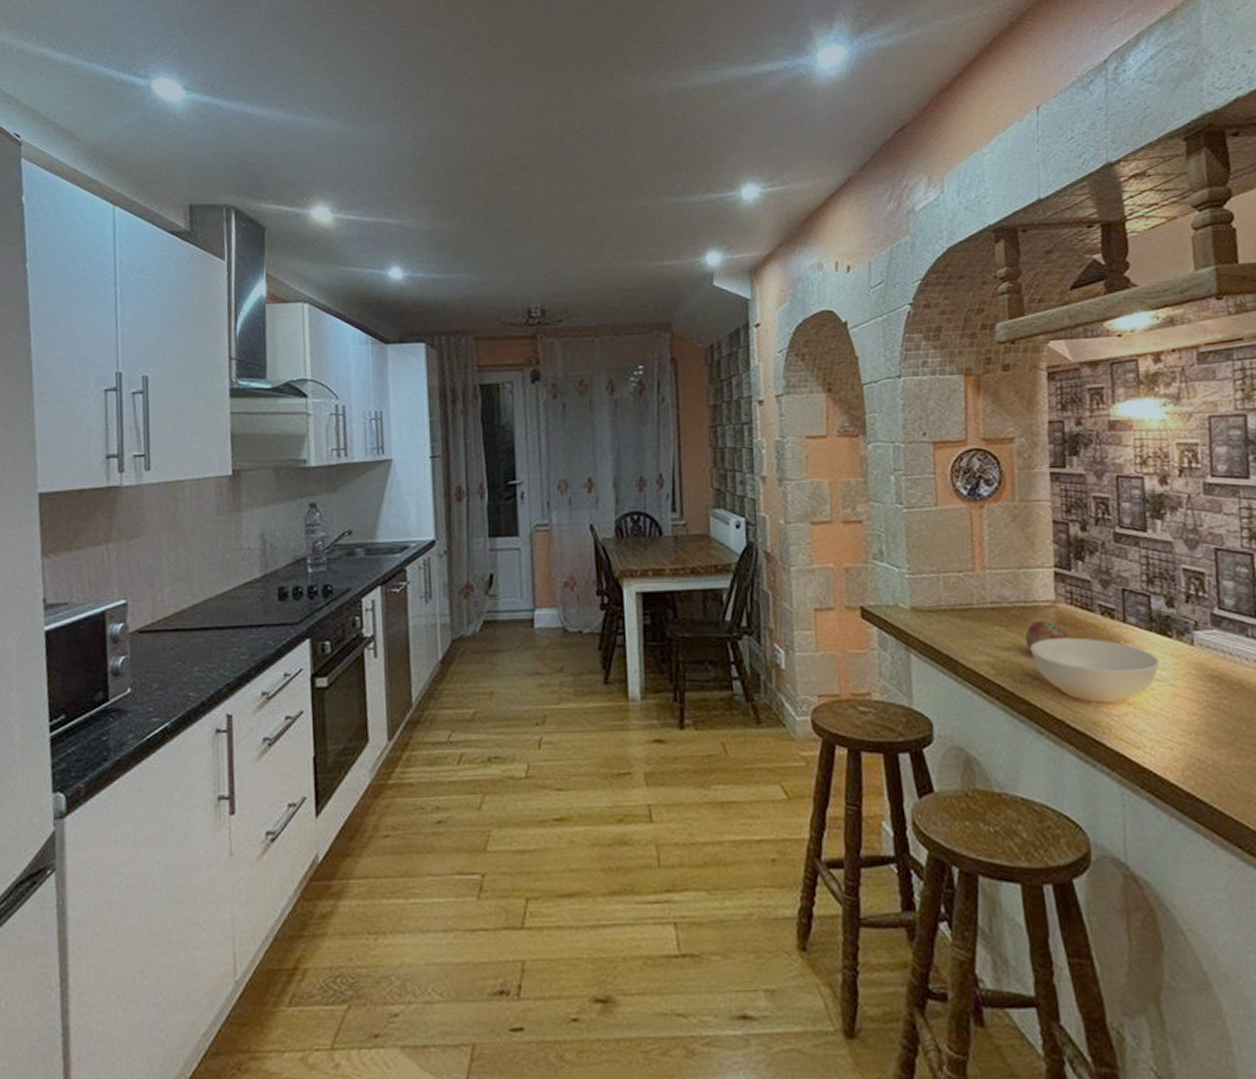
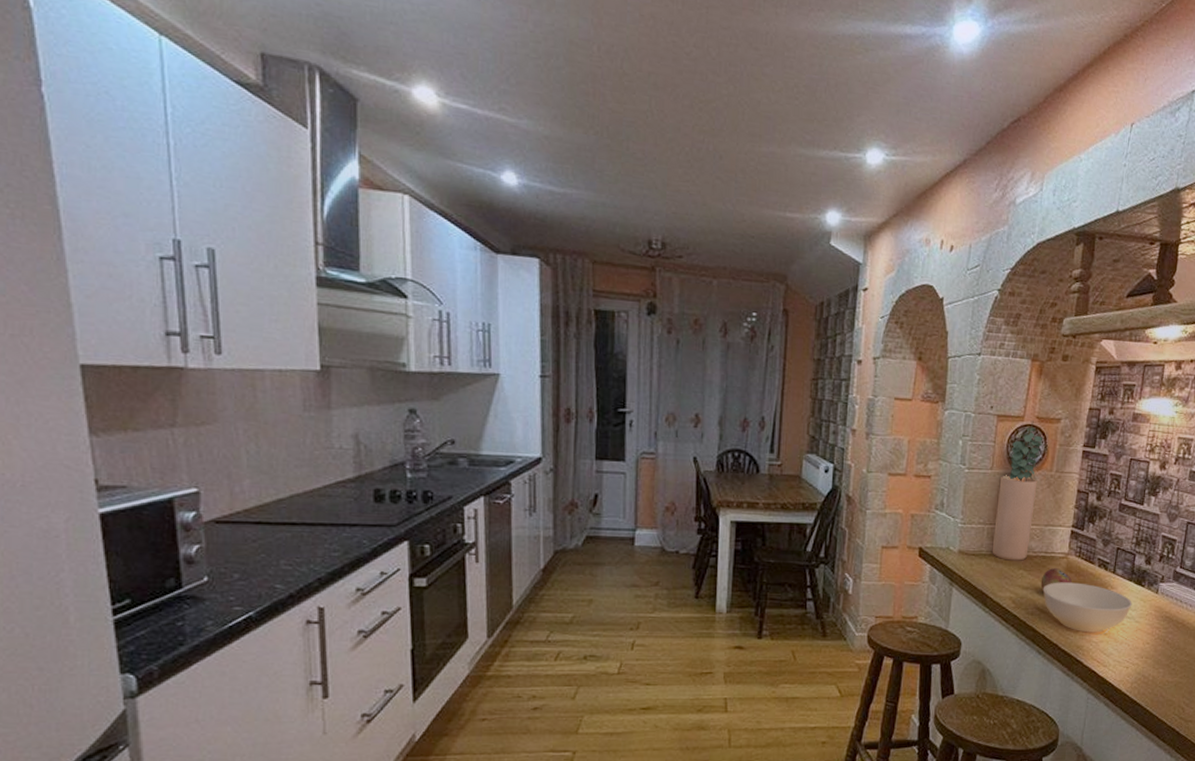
vase: none [949,442,1002,615] -> present [992,419,1043,561]

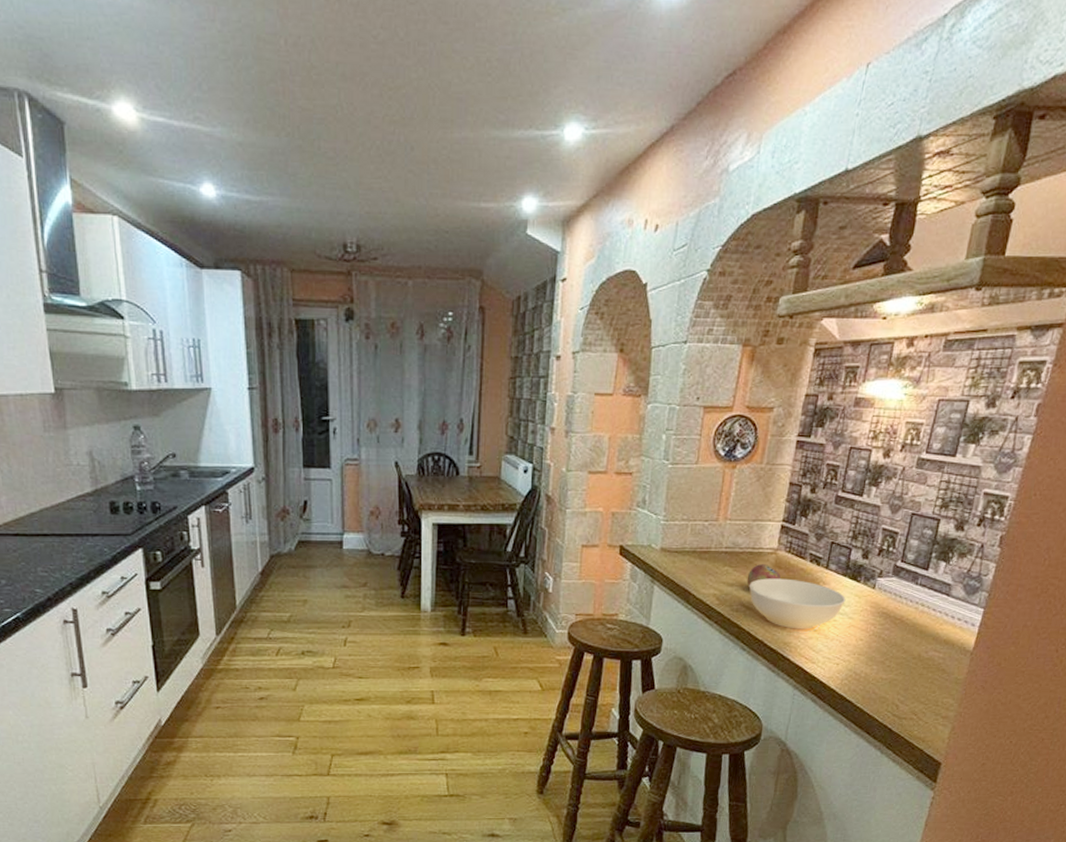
vase: present [992,419,1043,561] -> none [695,409,754,557]

